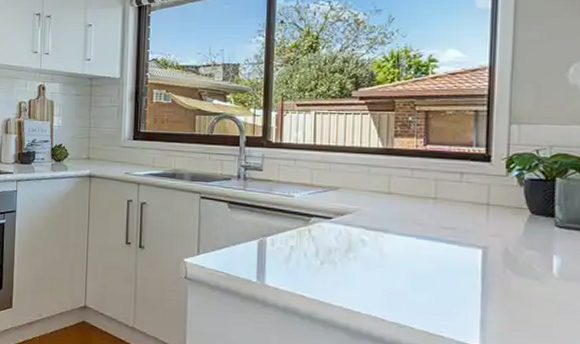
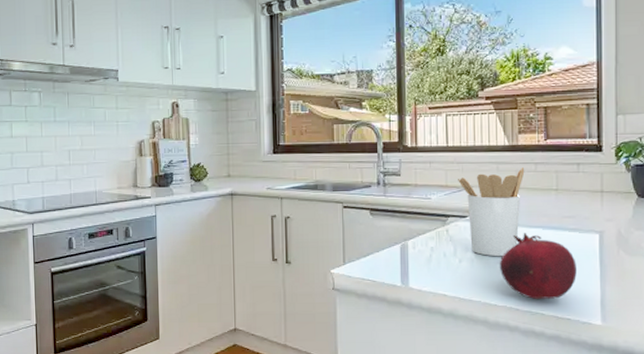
utensil holder: none [324,172,400,263] -> present [458,168,525,257]
fruit: none [365,240,454,313] -> present [499,233,577,300]

